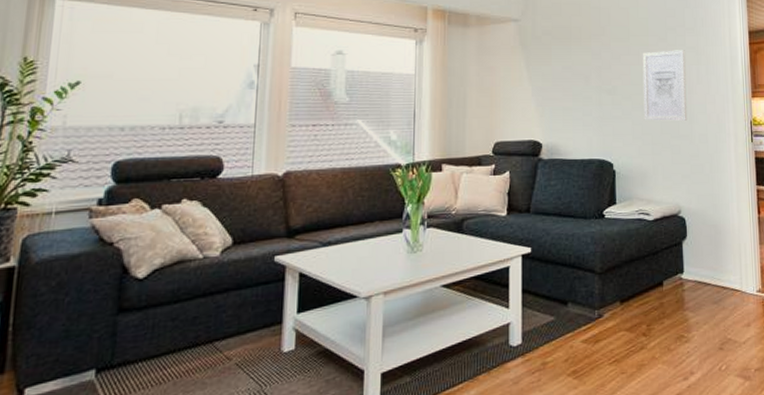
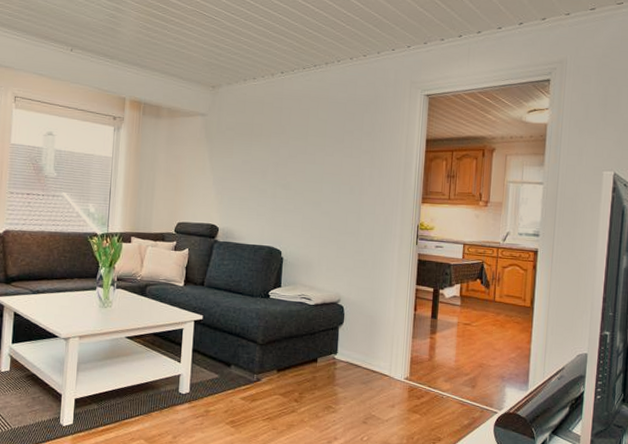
wall art: present [642,50,688,121] -> none [314,152,360,219]

